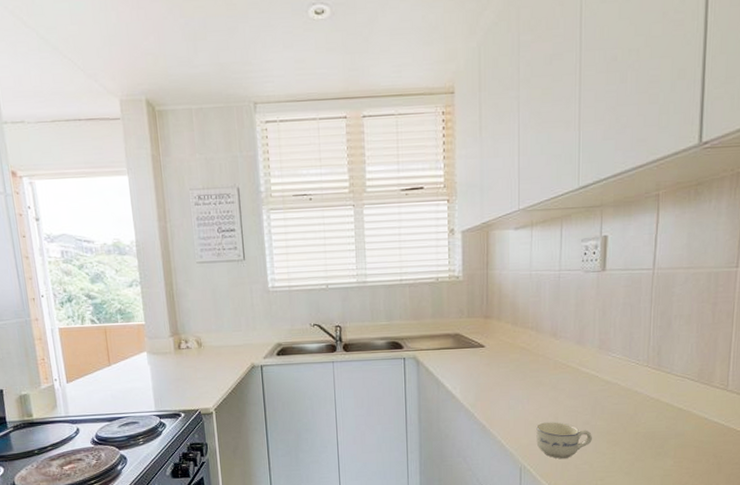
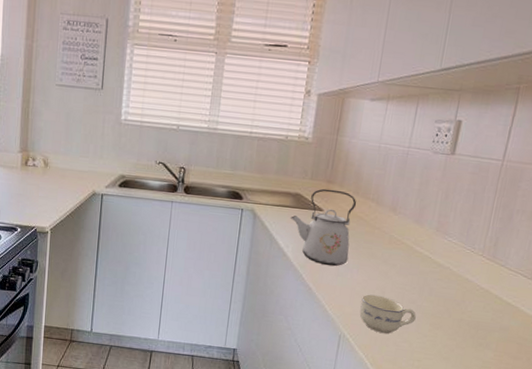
kettle: none [454,324,517,401] -> present [291,188,357,267]

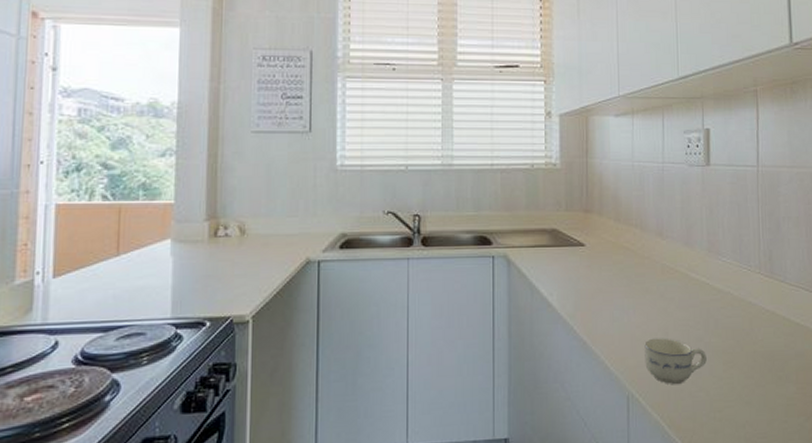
kettle: present [291,188,357,267] -> none [550,219,622,311]

